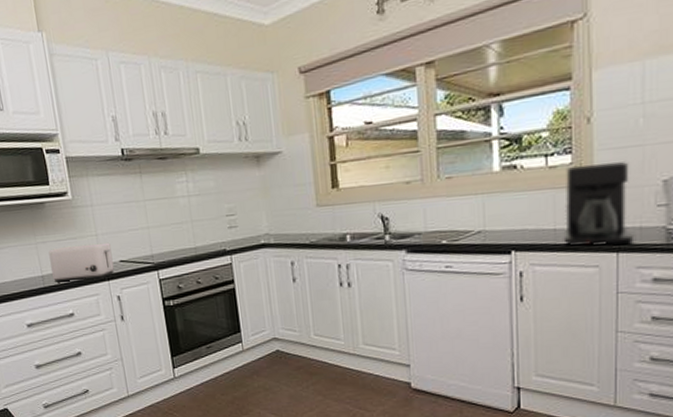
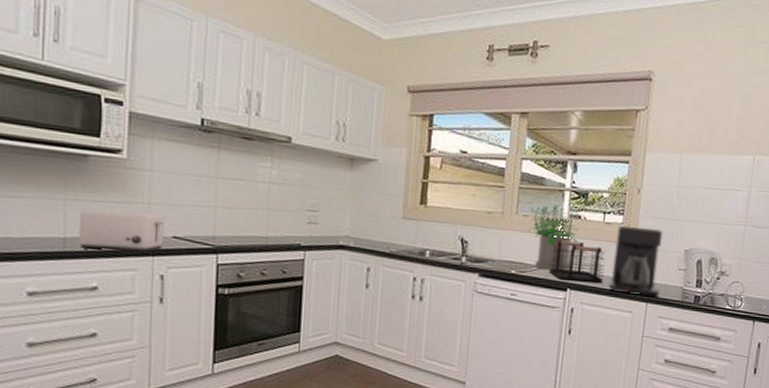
potted plant: none [453,157,517,235] -> present [529,205,578,271]
dish rack: none [485,195,555,243] -> present [549,240,606,284]

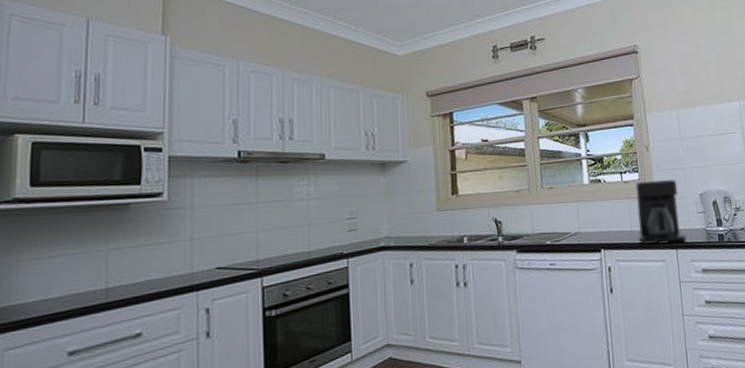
toaster: present [79,208,165,253] -> none [122,247,207,296]
potted plant: present [529,205,578,271] -> none [553,173,603,236]
dish rack: present [549,240,606,284] -> none [579,204,632,243]

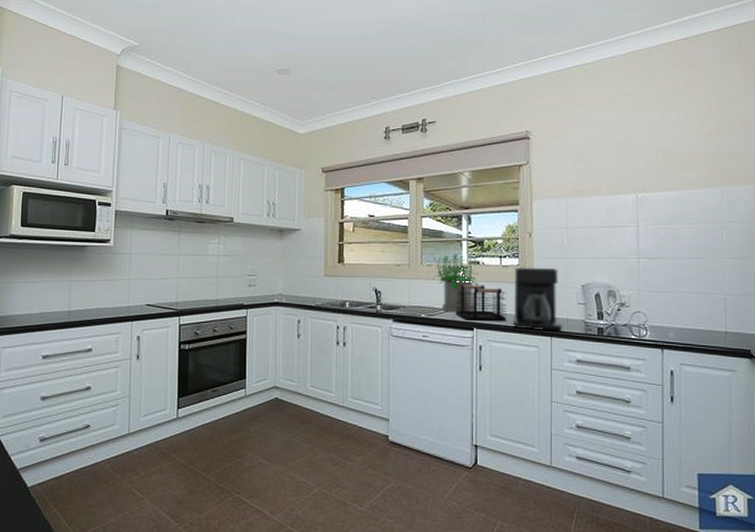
potted plant: none [553,173,603,236] -> present [433,254,479,313]
dish rack: none [579,204,632,243] -> present [455,285,506,322]

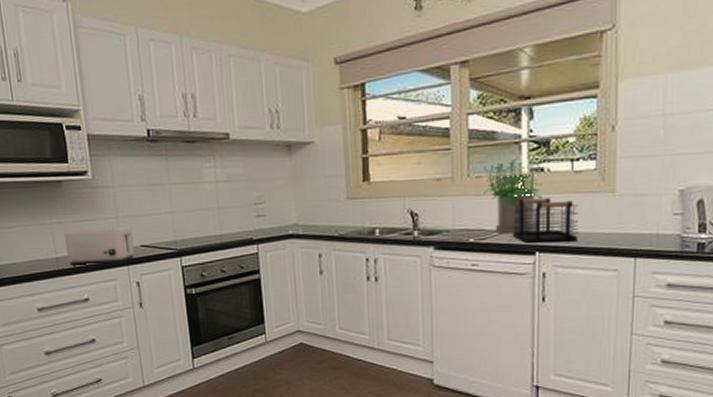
toaster: none [79,286,140,319] -> present [64,226,135,266]
coffee maker: present [512,267,562,332] -> none [585,170,650,251]

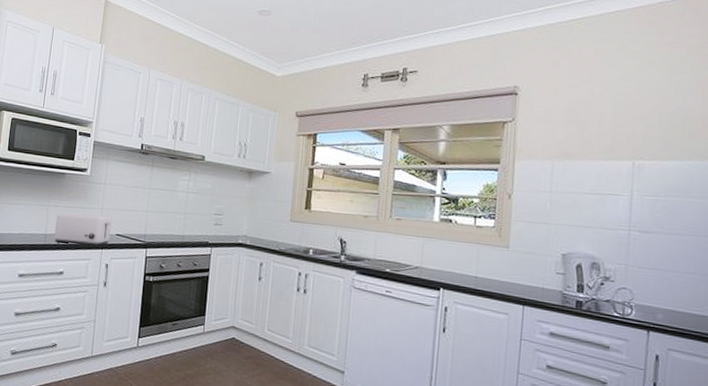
potted plant: present [483,159,543,235] -> none [402,209,450,271]
dish rack: present [512,198,578,244] -> none [422,242,478,285]

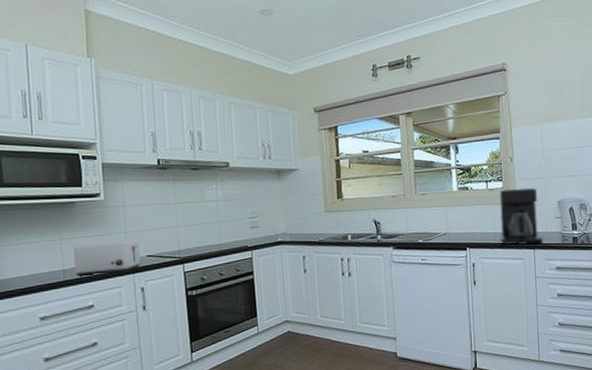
coffee maker: none [482,228,538,301] -> present [499,188,543,245]

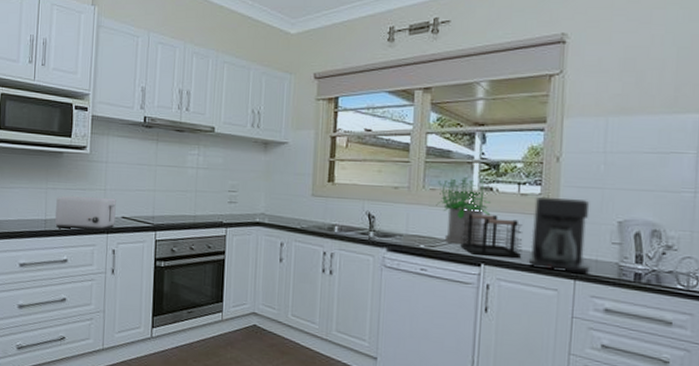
potted plant: none [426,181,469,236] -> present [437,177,491,245]
dish rack: none [448,208,494,242] -> present [460,214,523,259]

